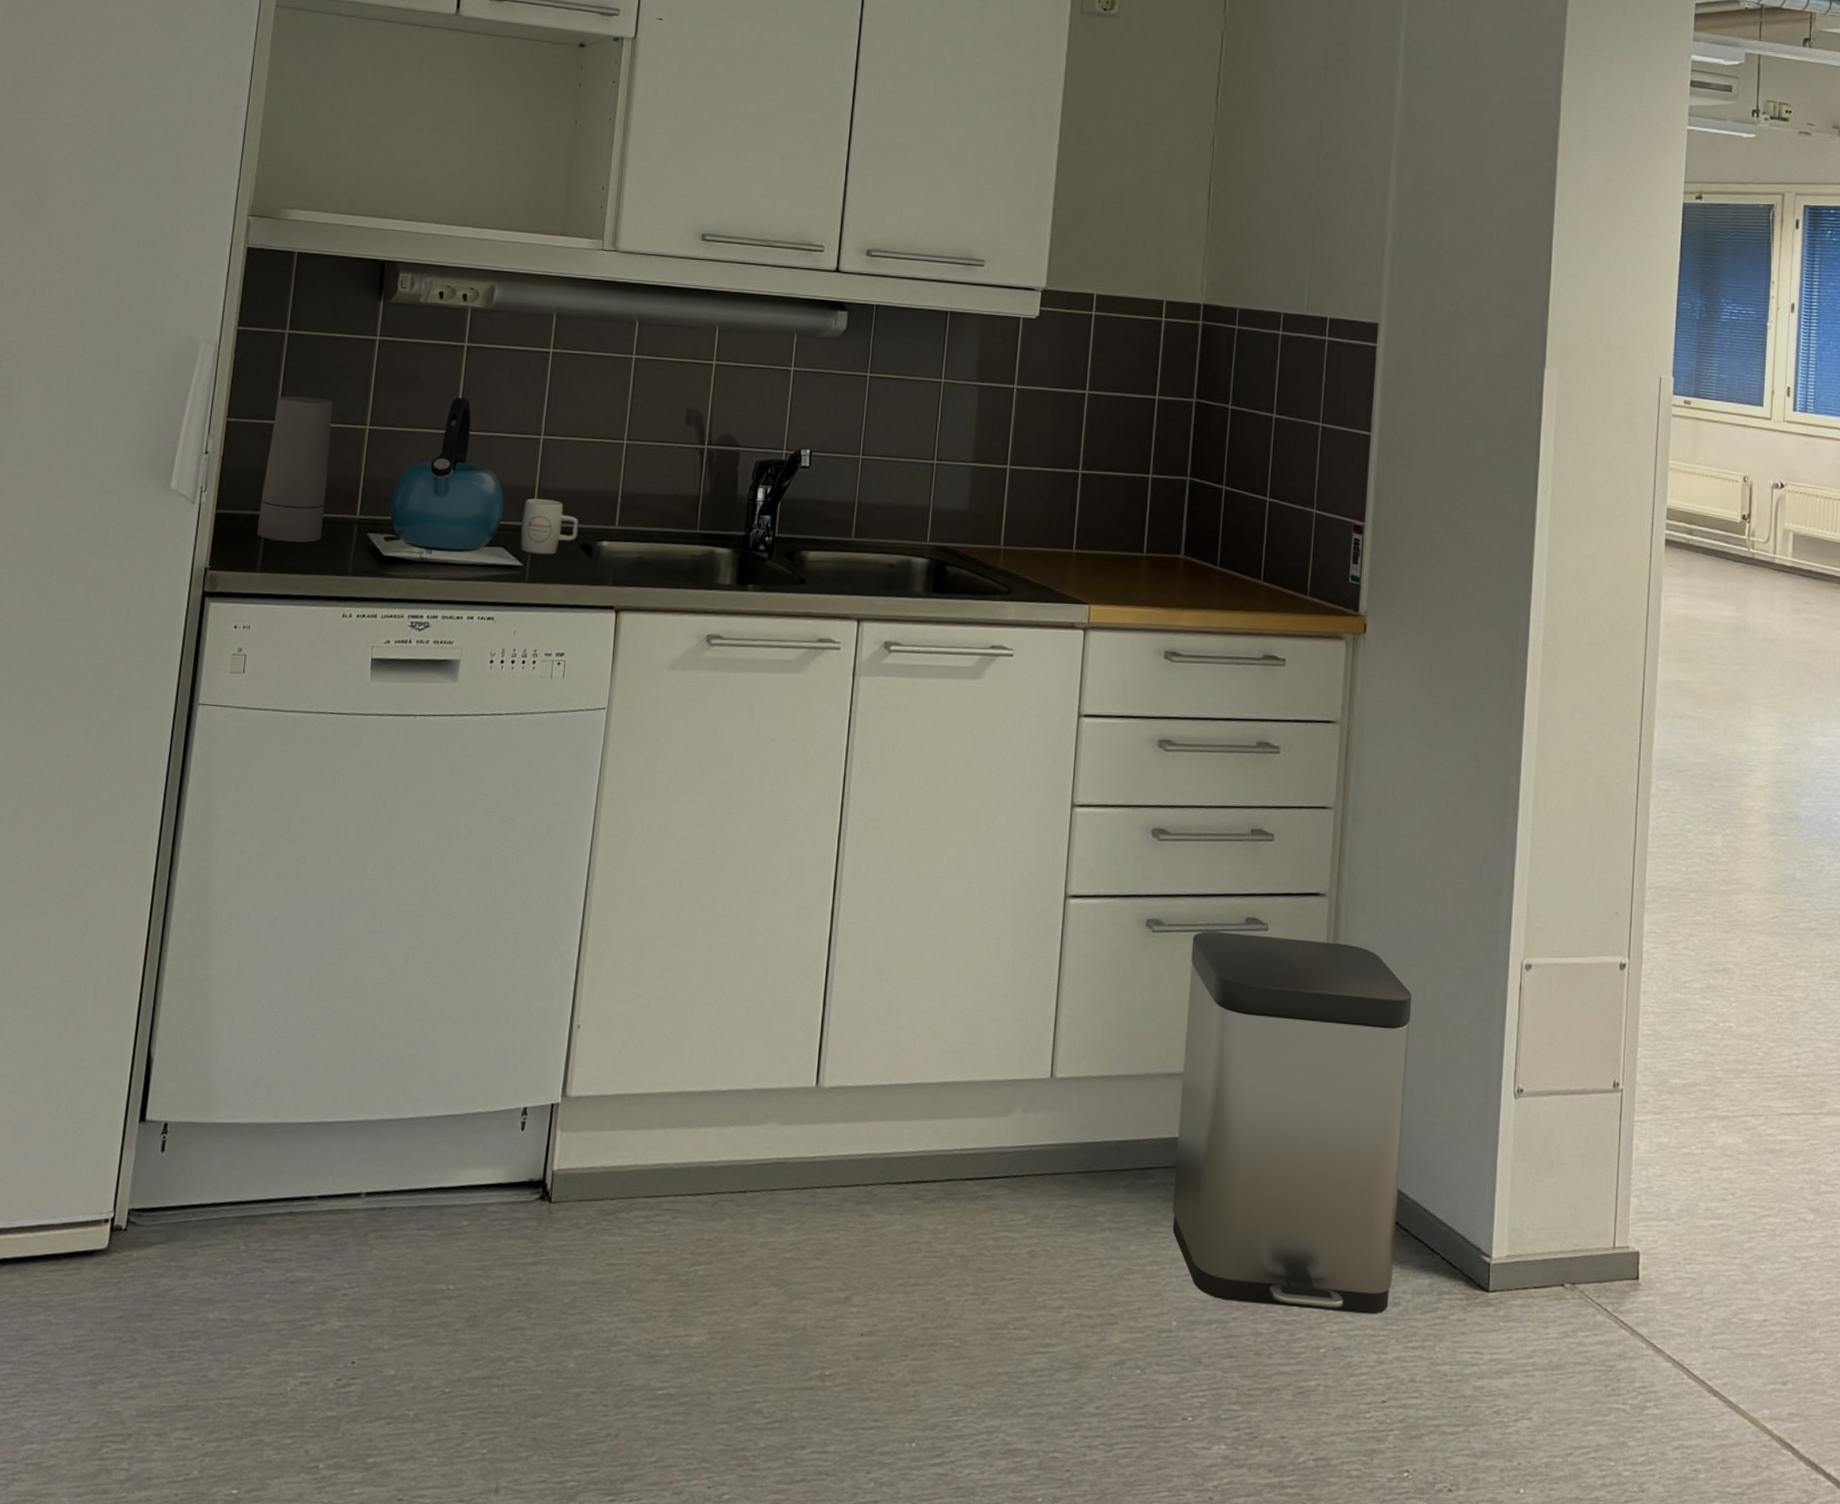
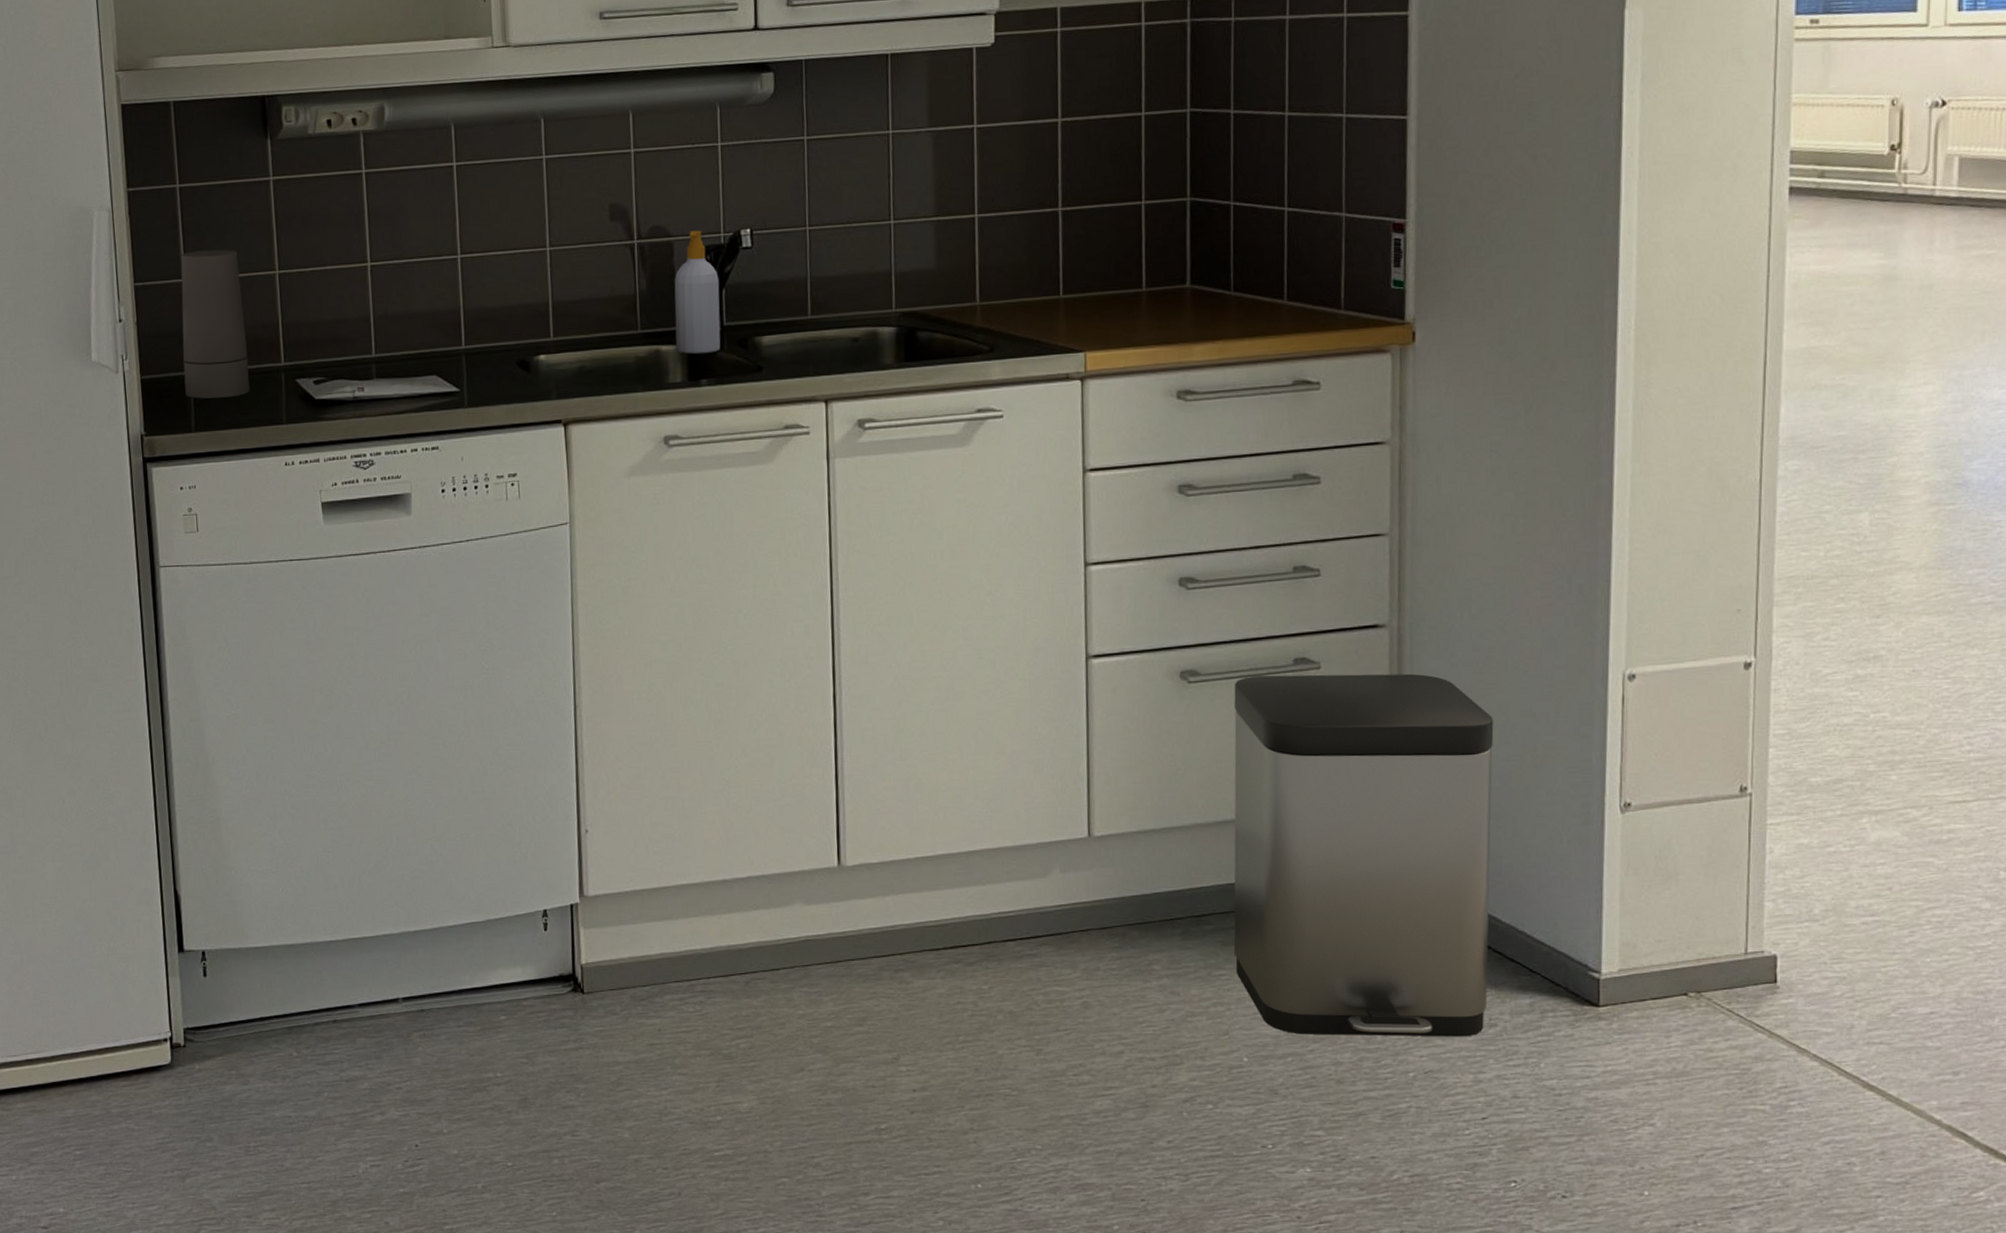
kettle: present [389,397,504,553] -> none [312,227,431,388]
mug: present [520,498,579,555] -> none [451,319,513,378]
soap bottle: none [729,444,777,561] -> present [674,230,721,355]

